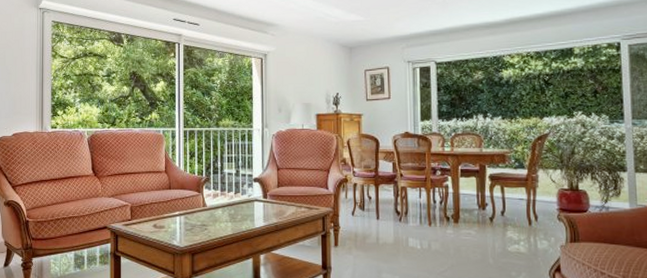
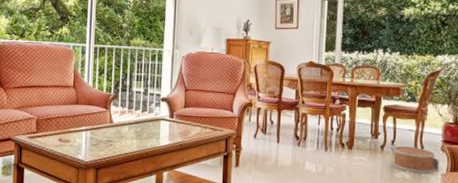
basket: none [501,217,557,245] -> present [391,146,439,173]

